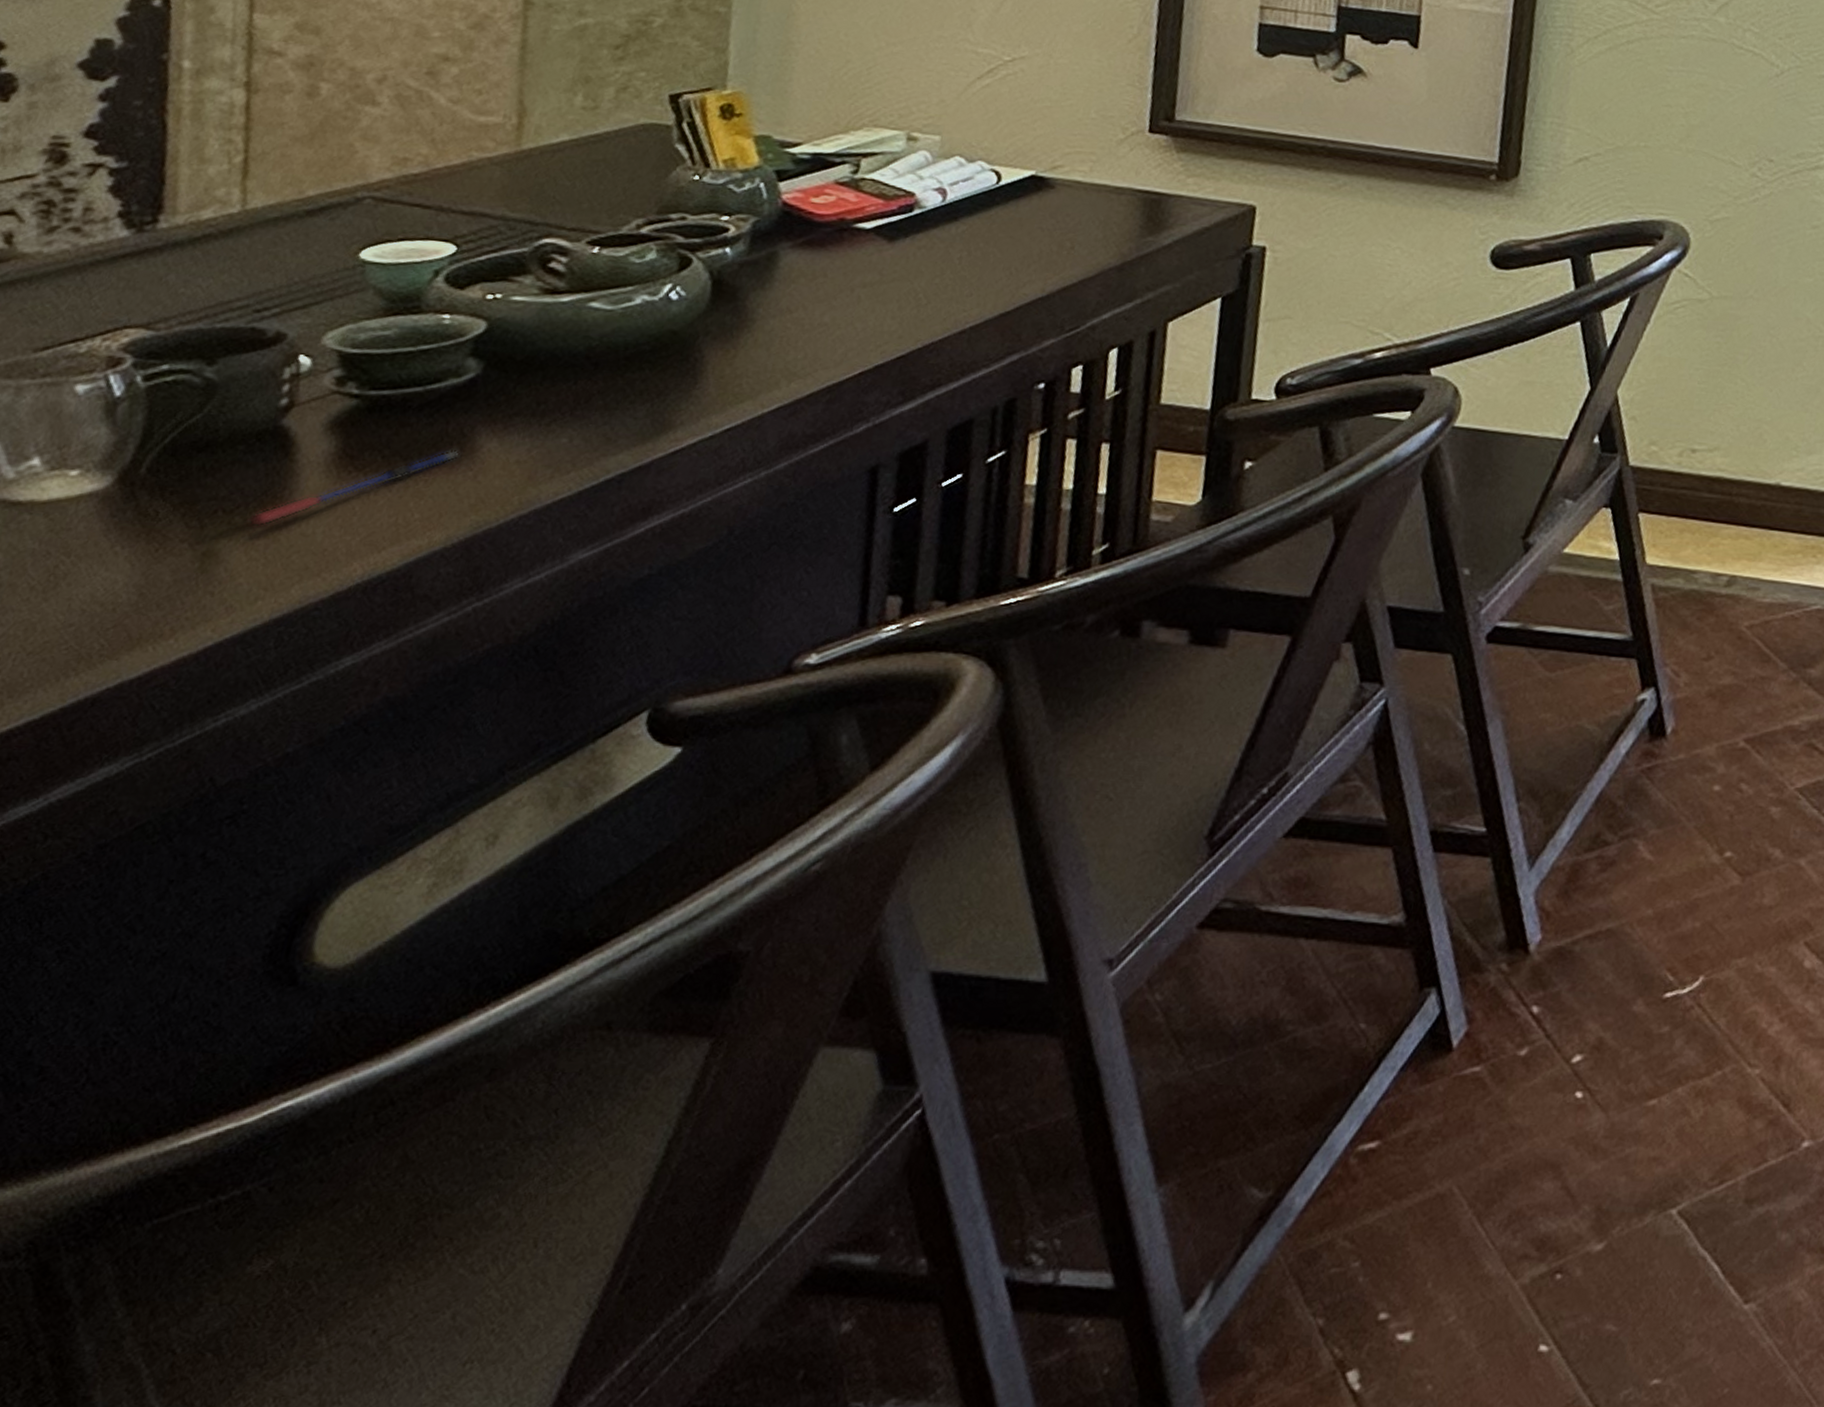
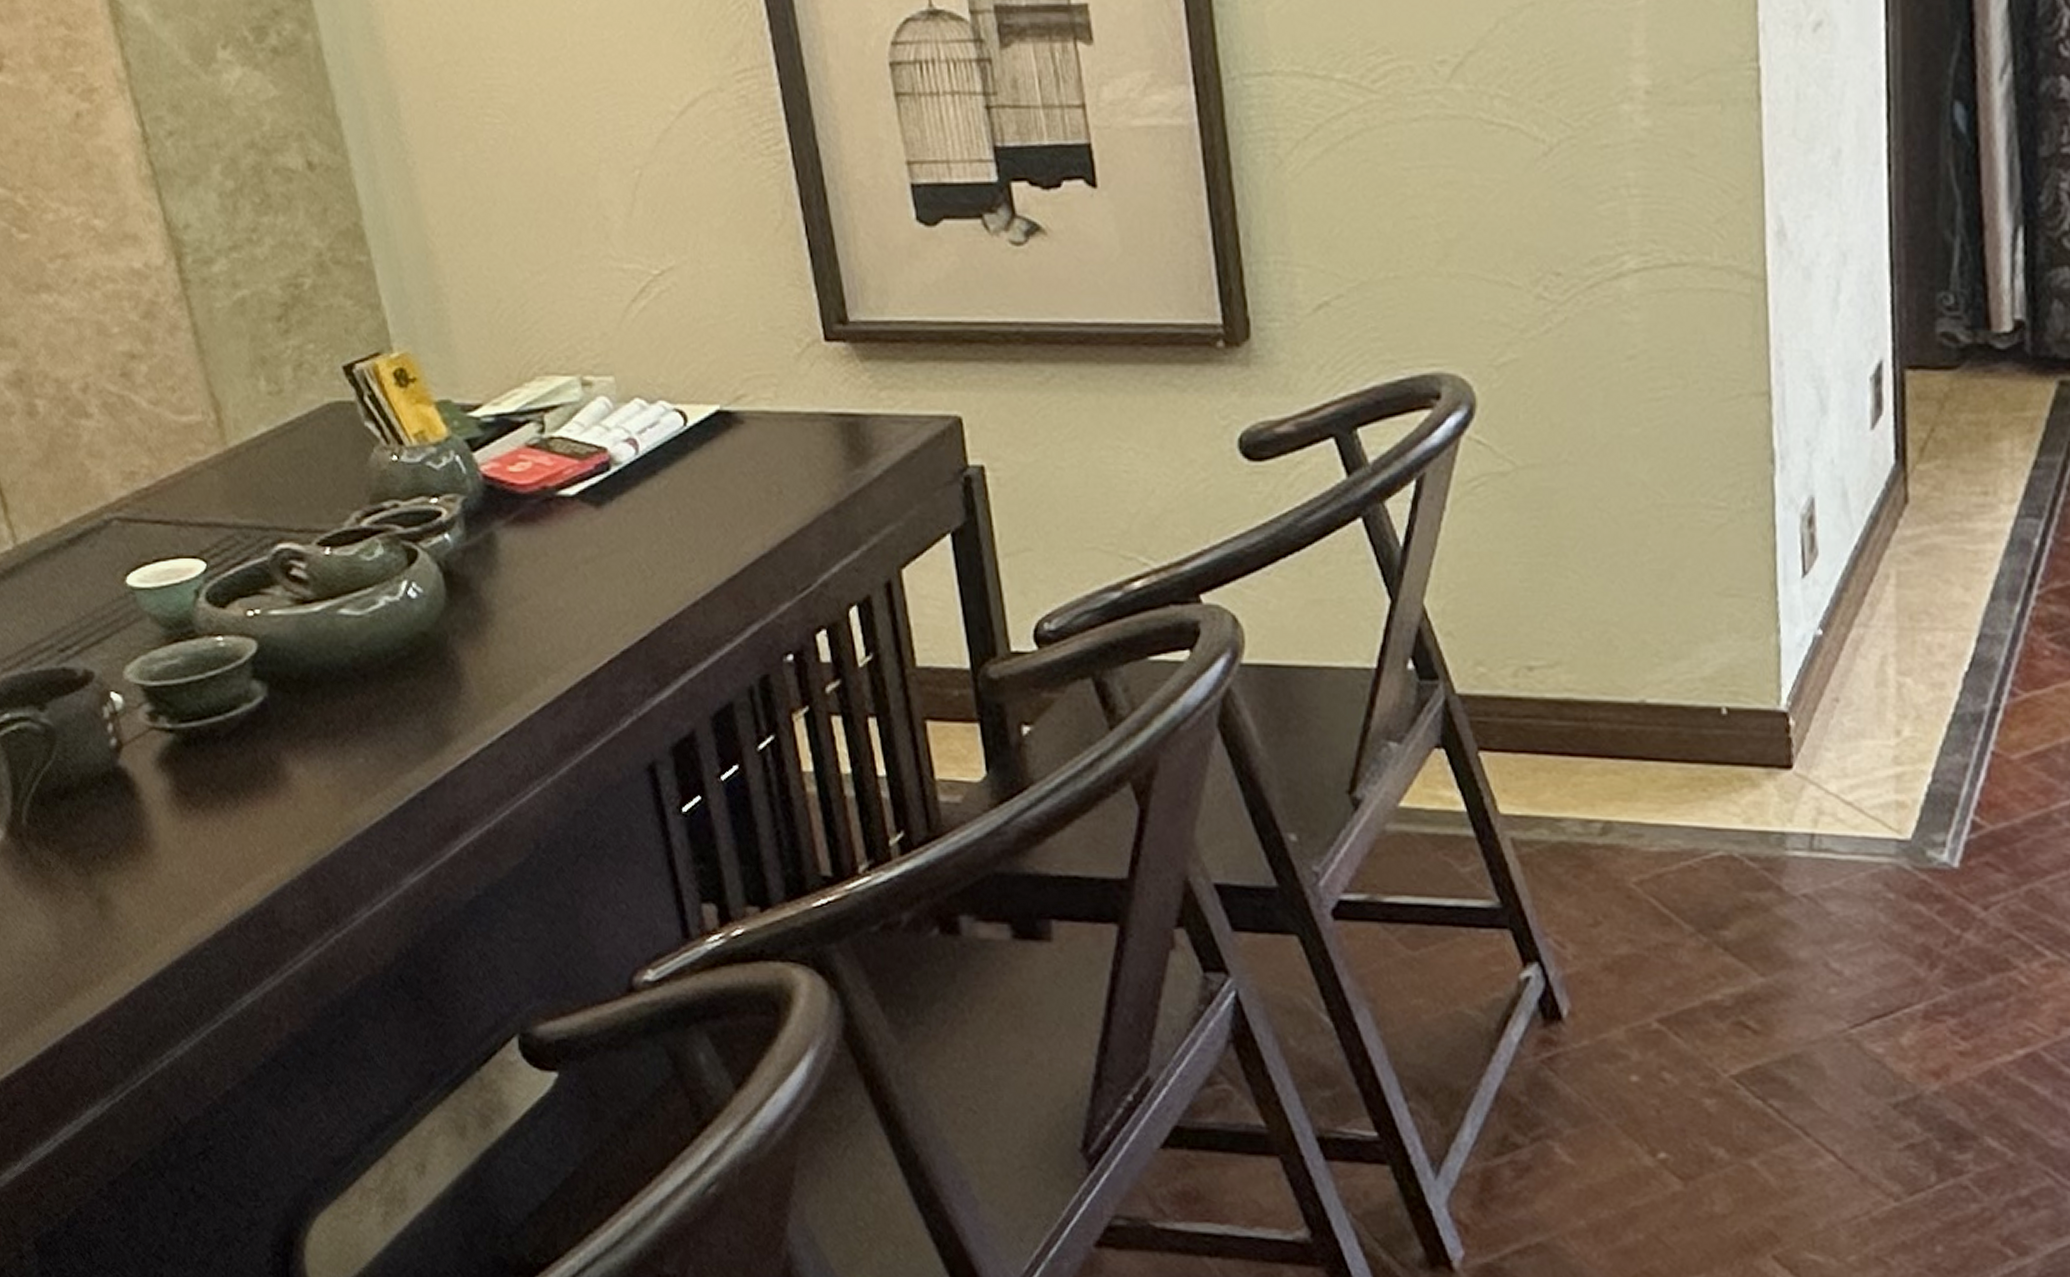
pen: present [247,450,459,527] -> none [122,779,276,871]

